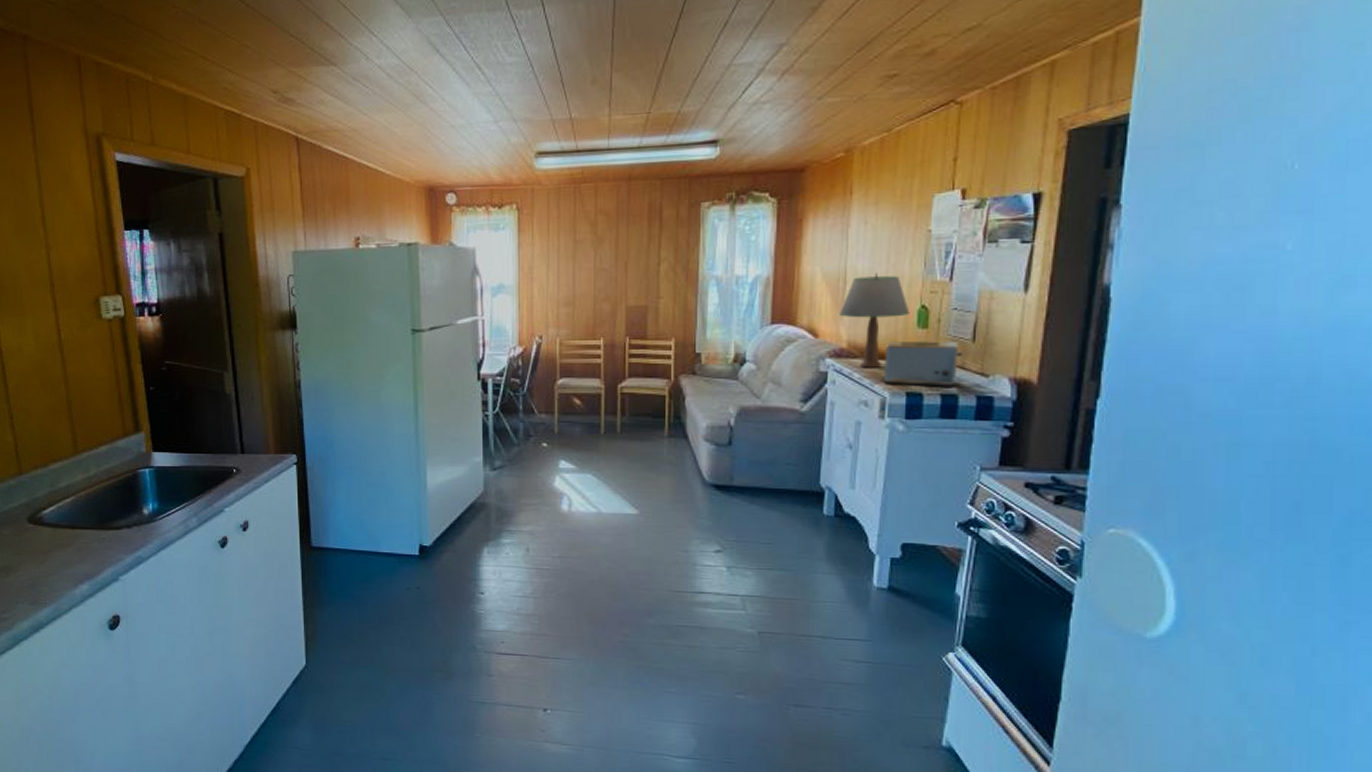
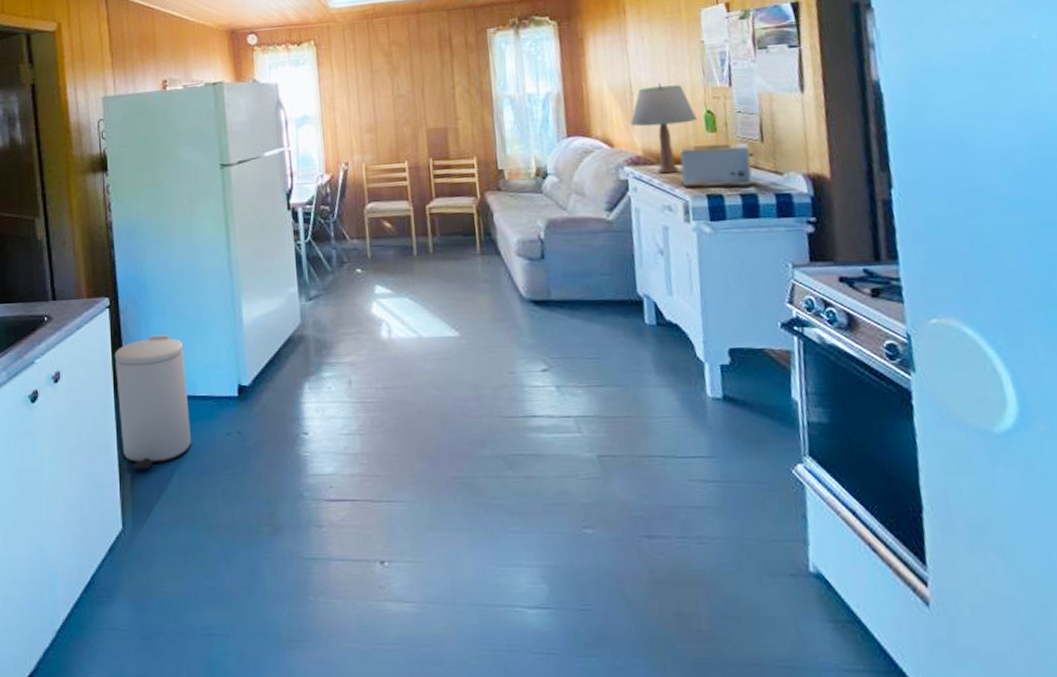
pedal bin: none [300,493,372,616] -> present [114,334,191,471]

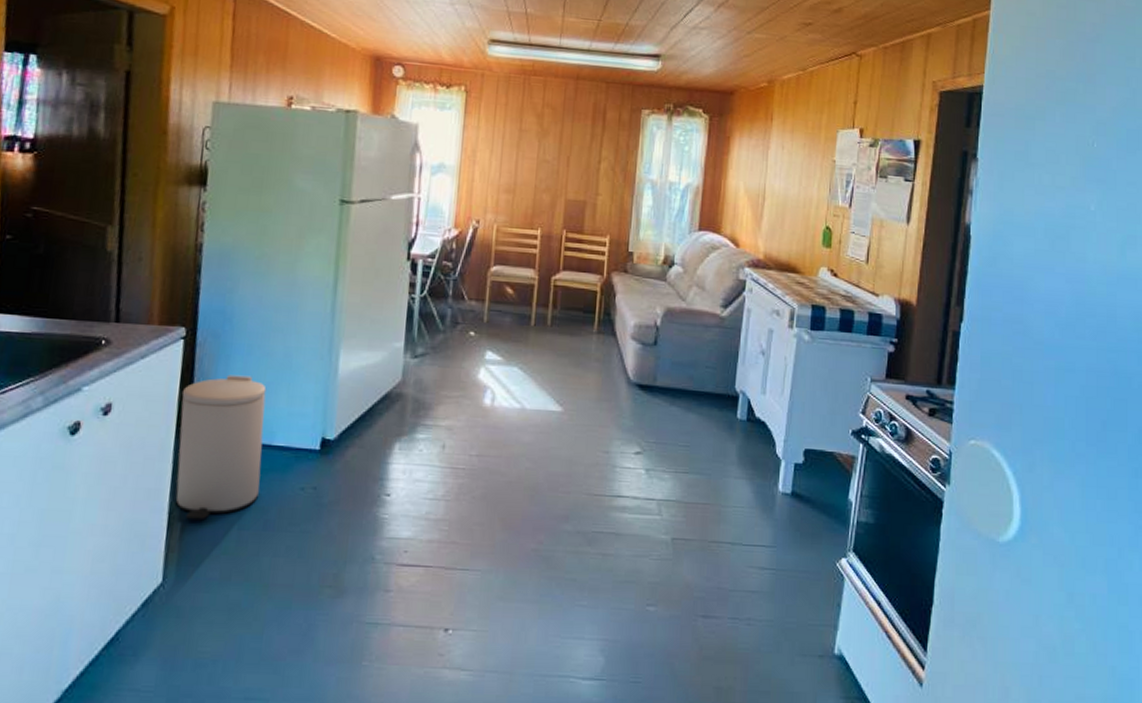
table lamp: present [630,82,697,174] -> none [758,192,817,280]
toaster: present [679,142,755,190] -> none [793,256,859,304]

